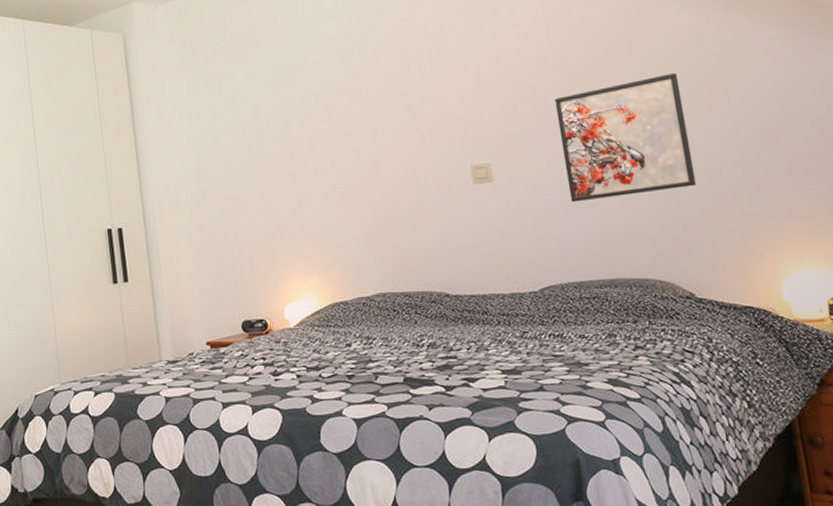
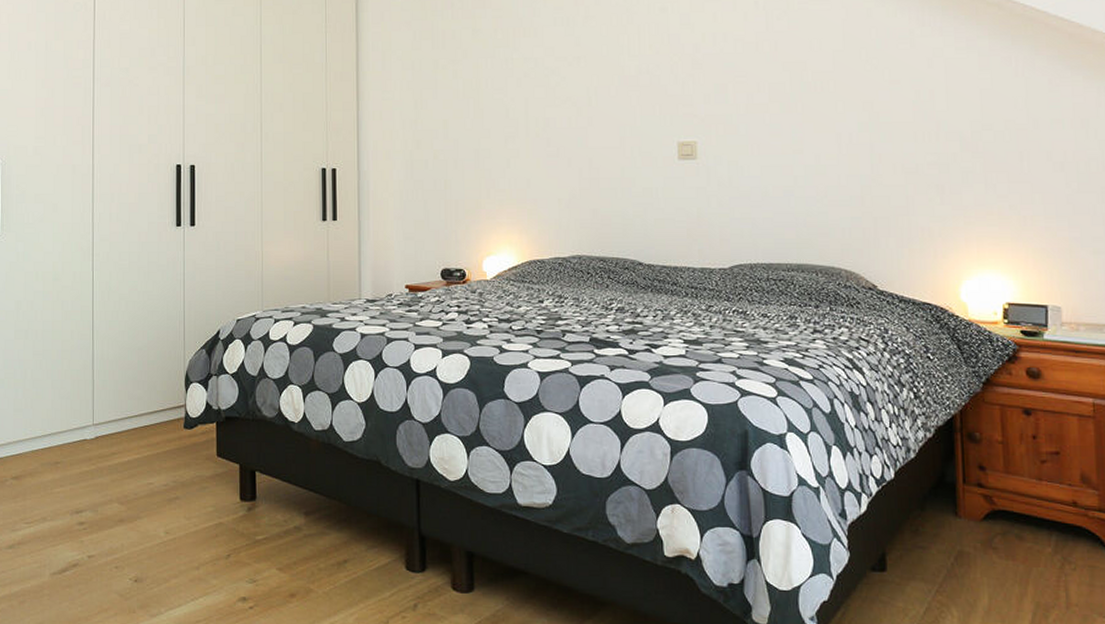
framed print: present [554,73,697,203] -> none [765,72,892,187]

